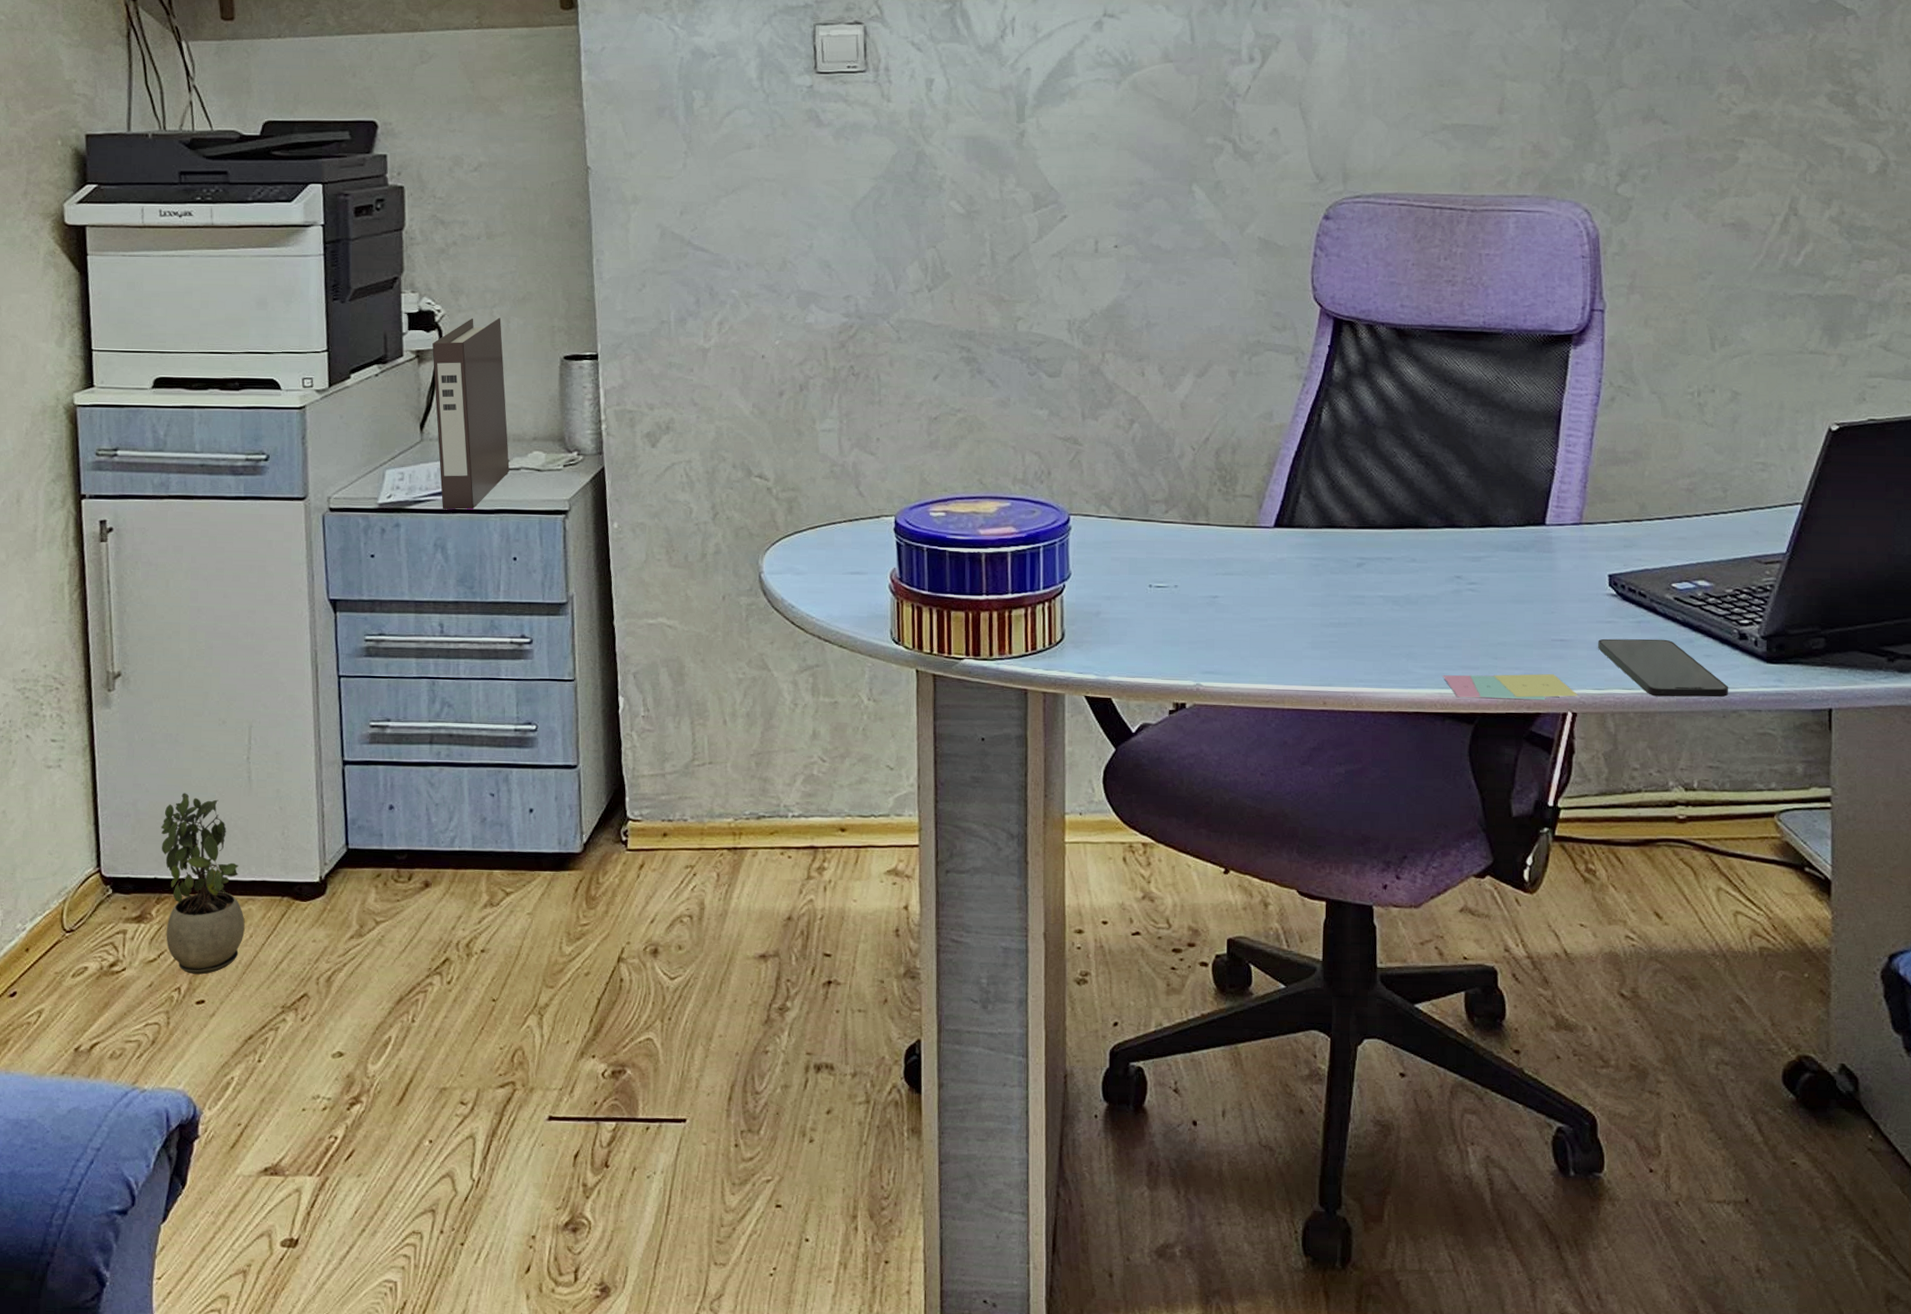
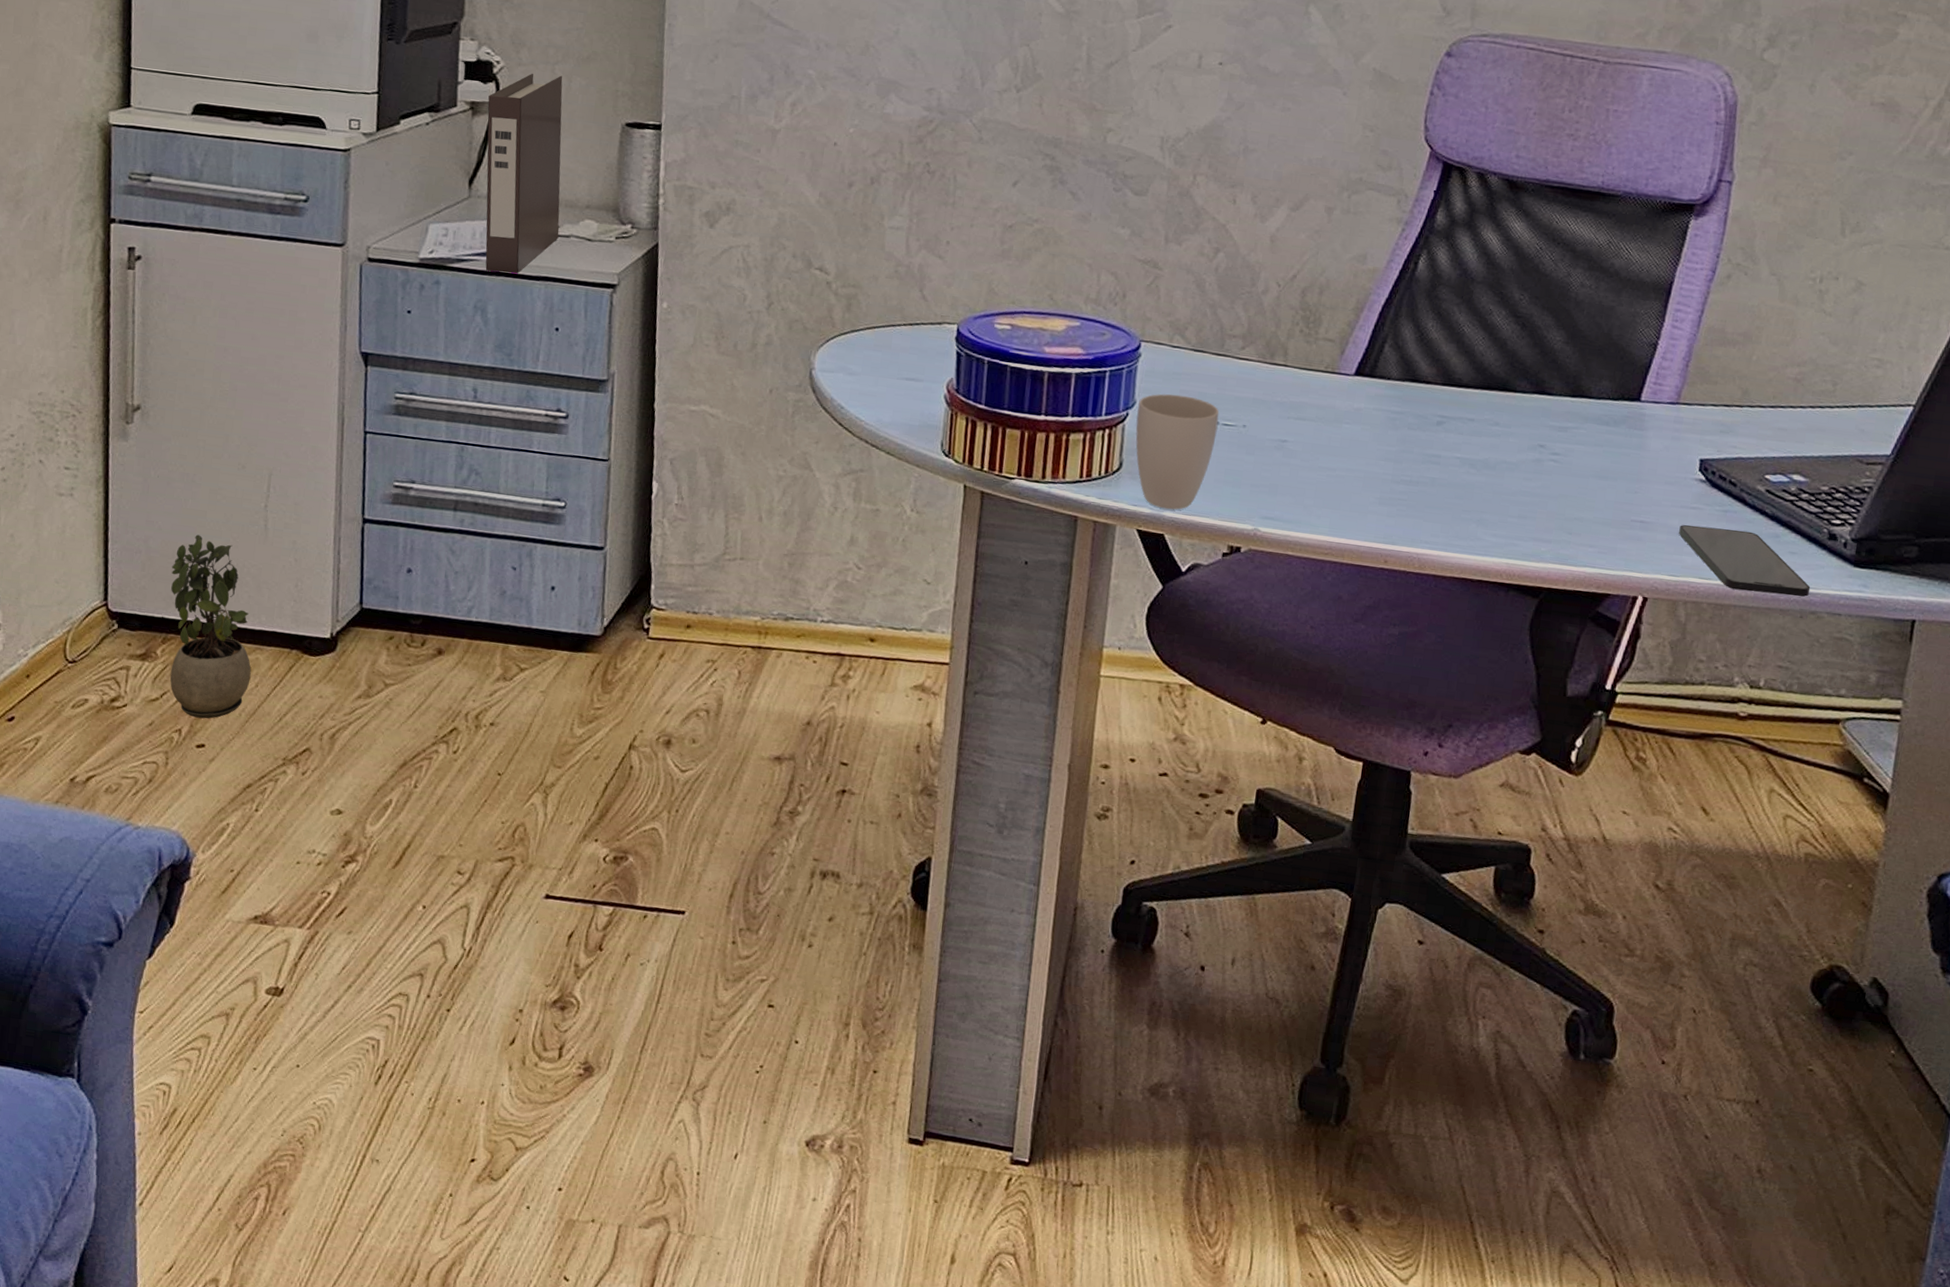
mug: none [1073,562,1151,674] -> present [1135,394,1220,510]
sticky notes: present [1441,674,1578,701] -> none [1511,545,1652,582]

